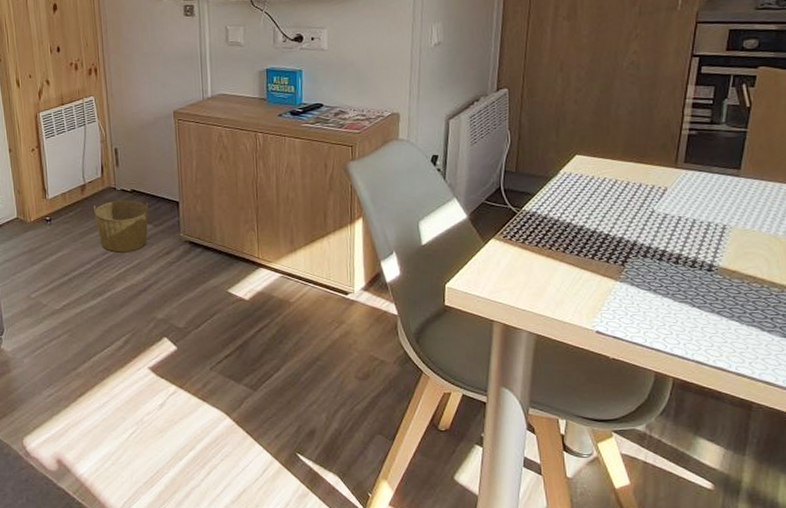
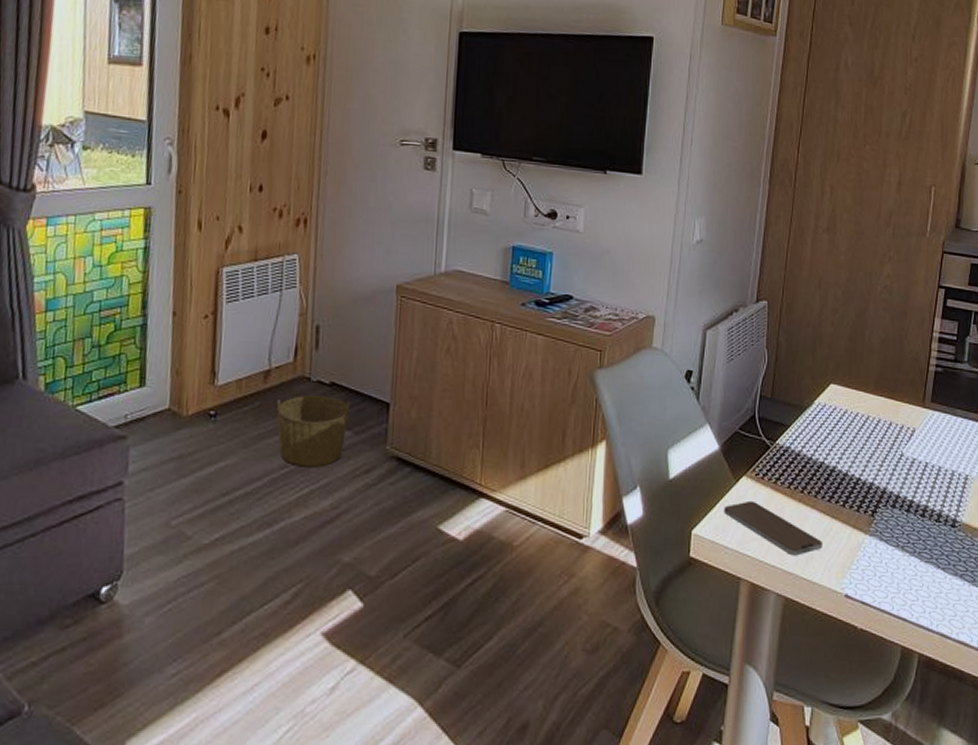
smartphone: none [474,258,573,301] -> present [724,500,823,556]

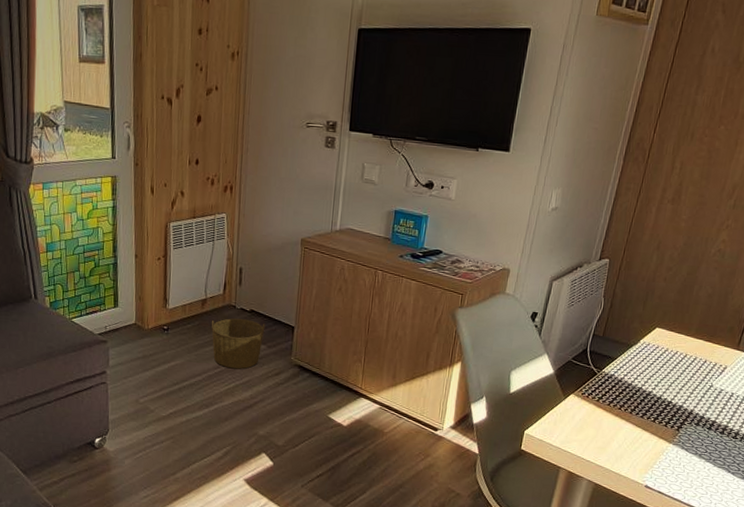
smartphone: present [724,500,823,556] -> none [552,412,633,455]

